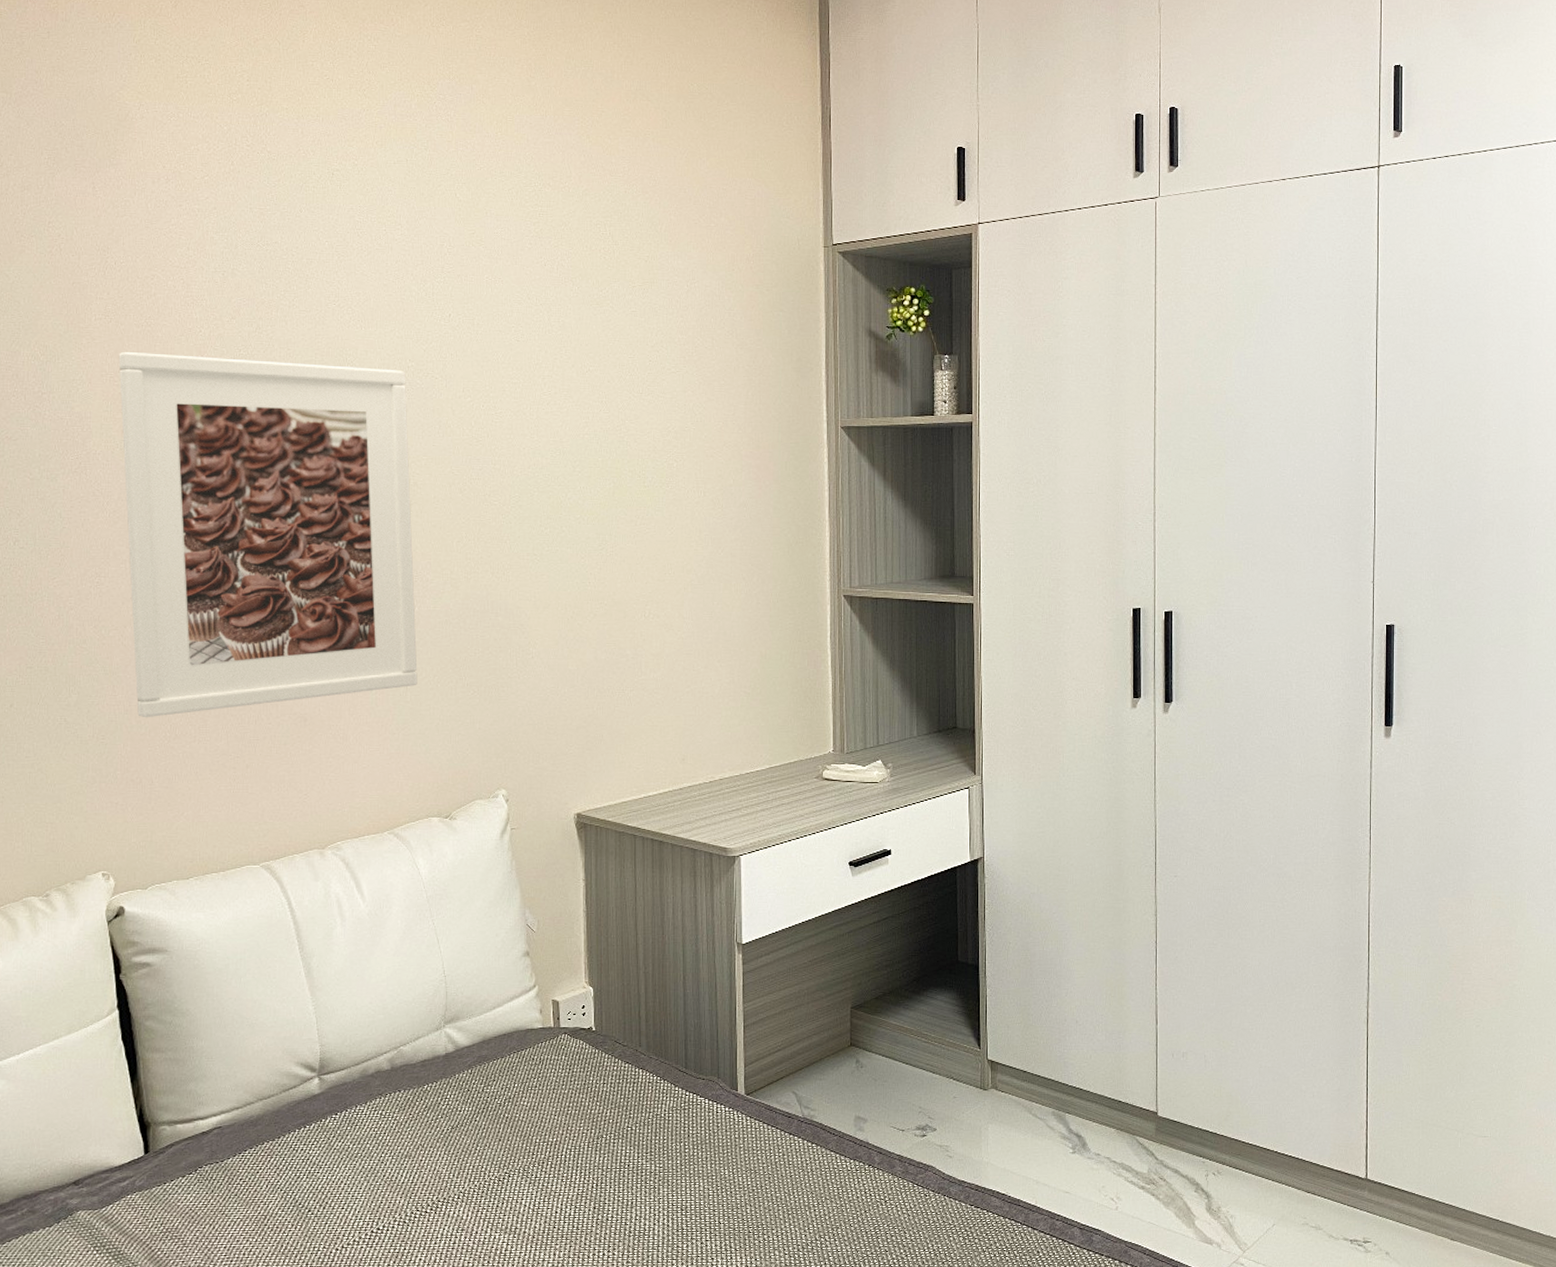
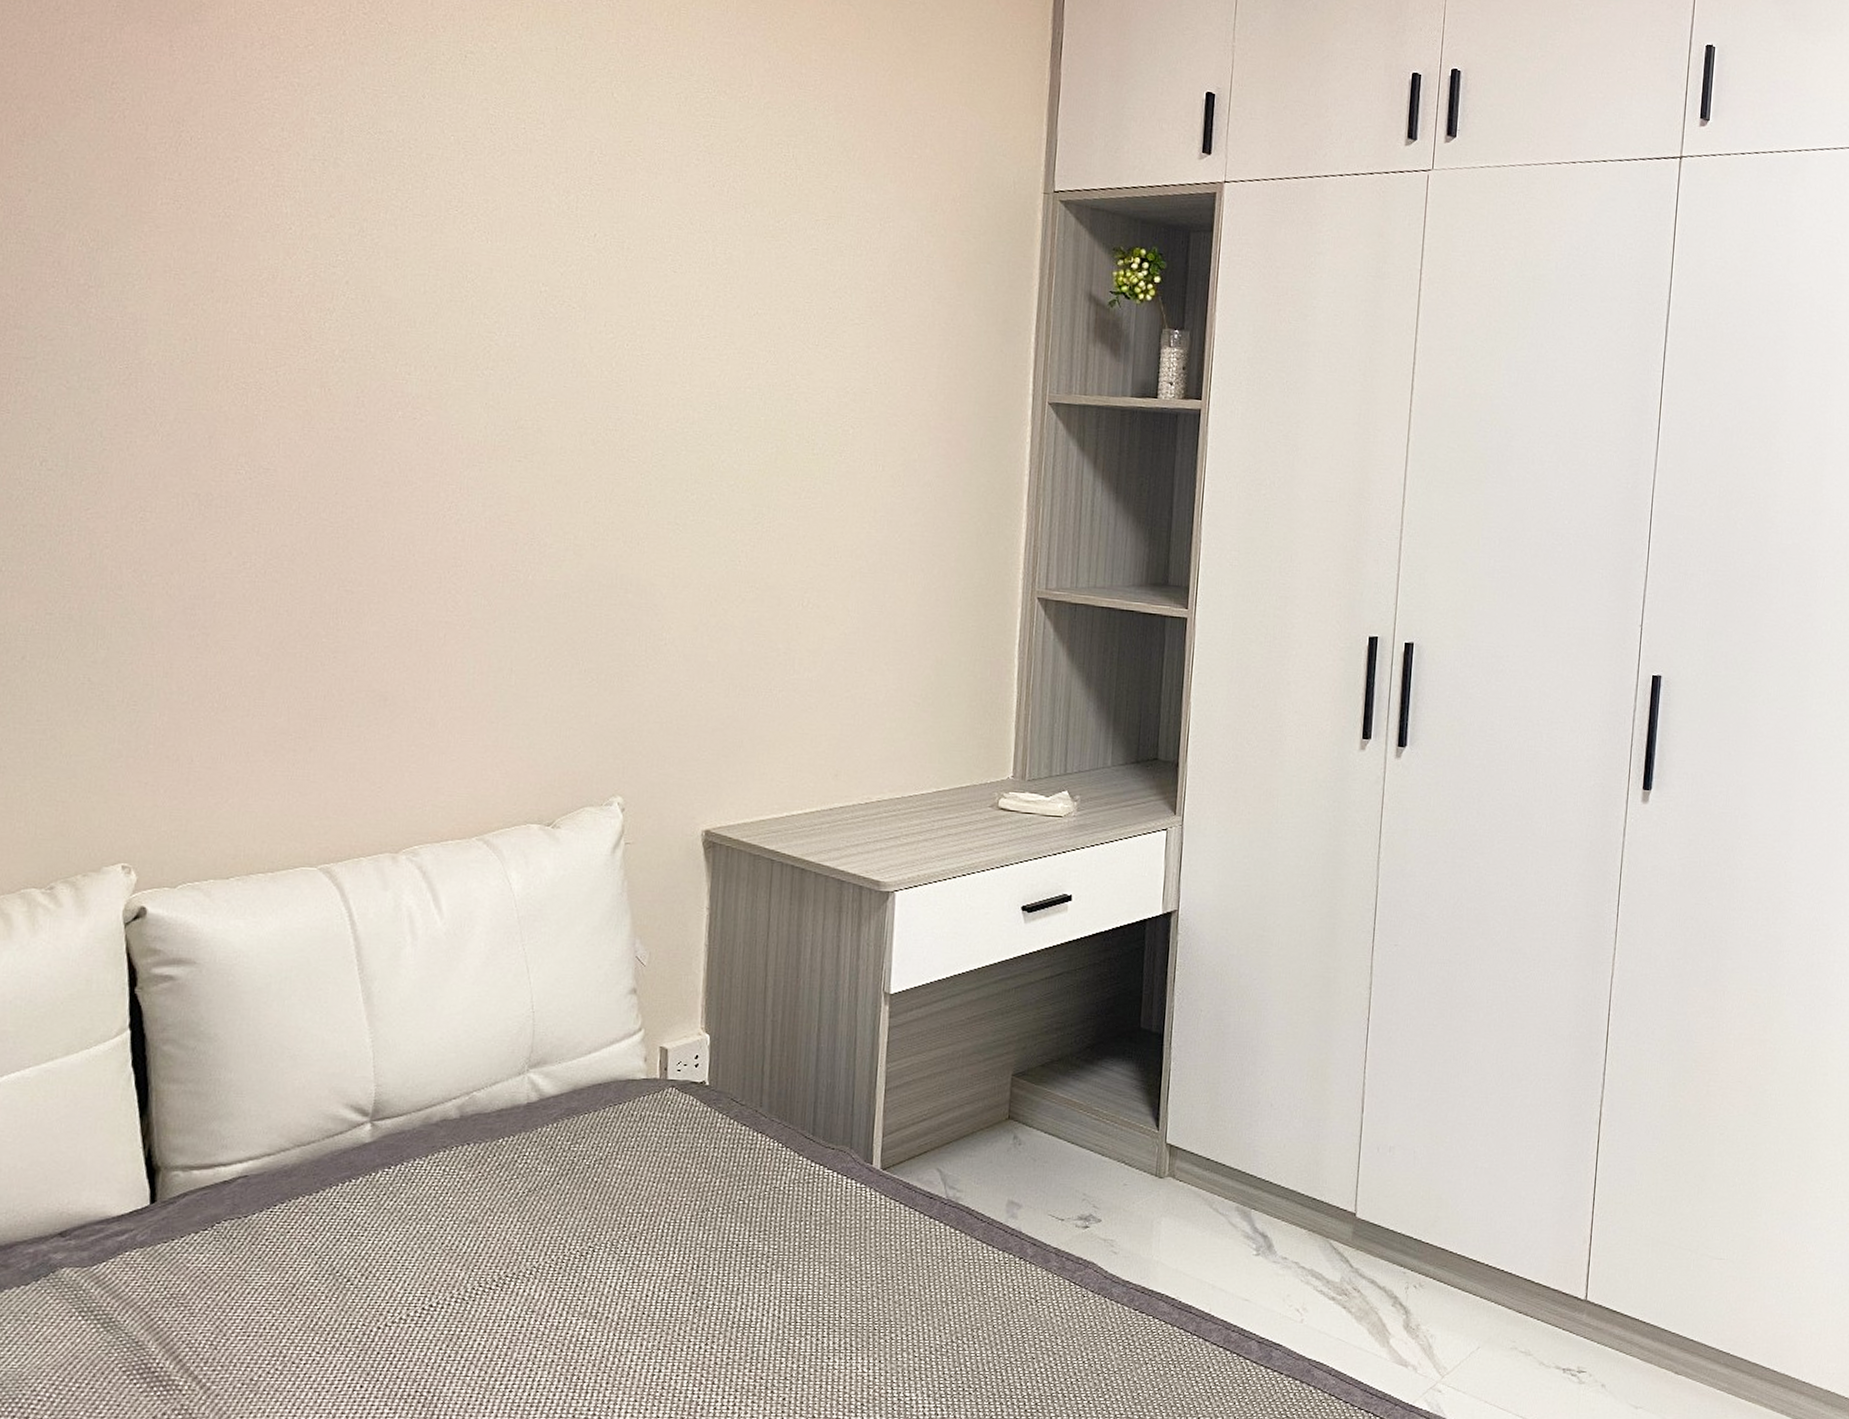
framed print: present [118,351,418,718] -> none [179,245,538,684]

